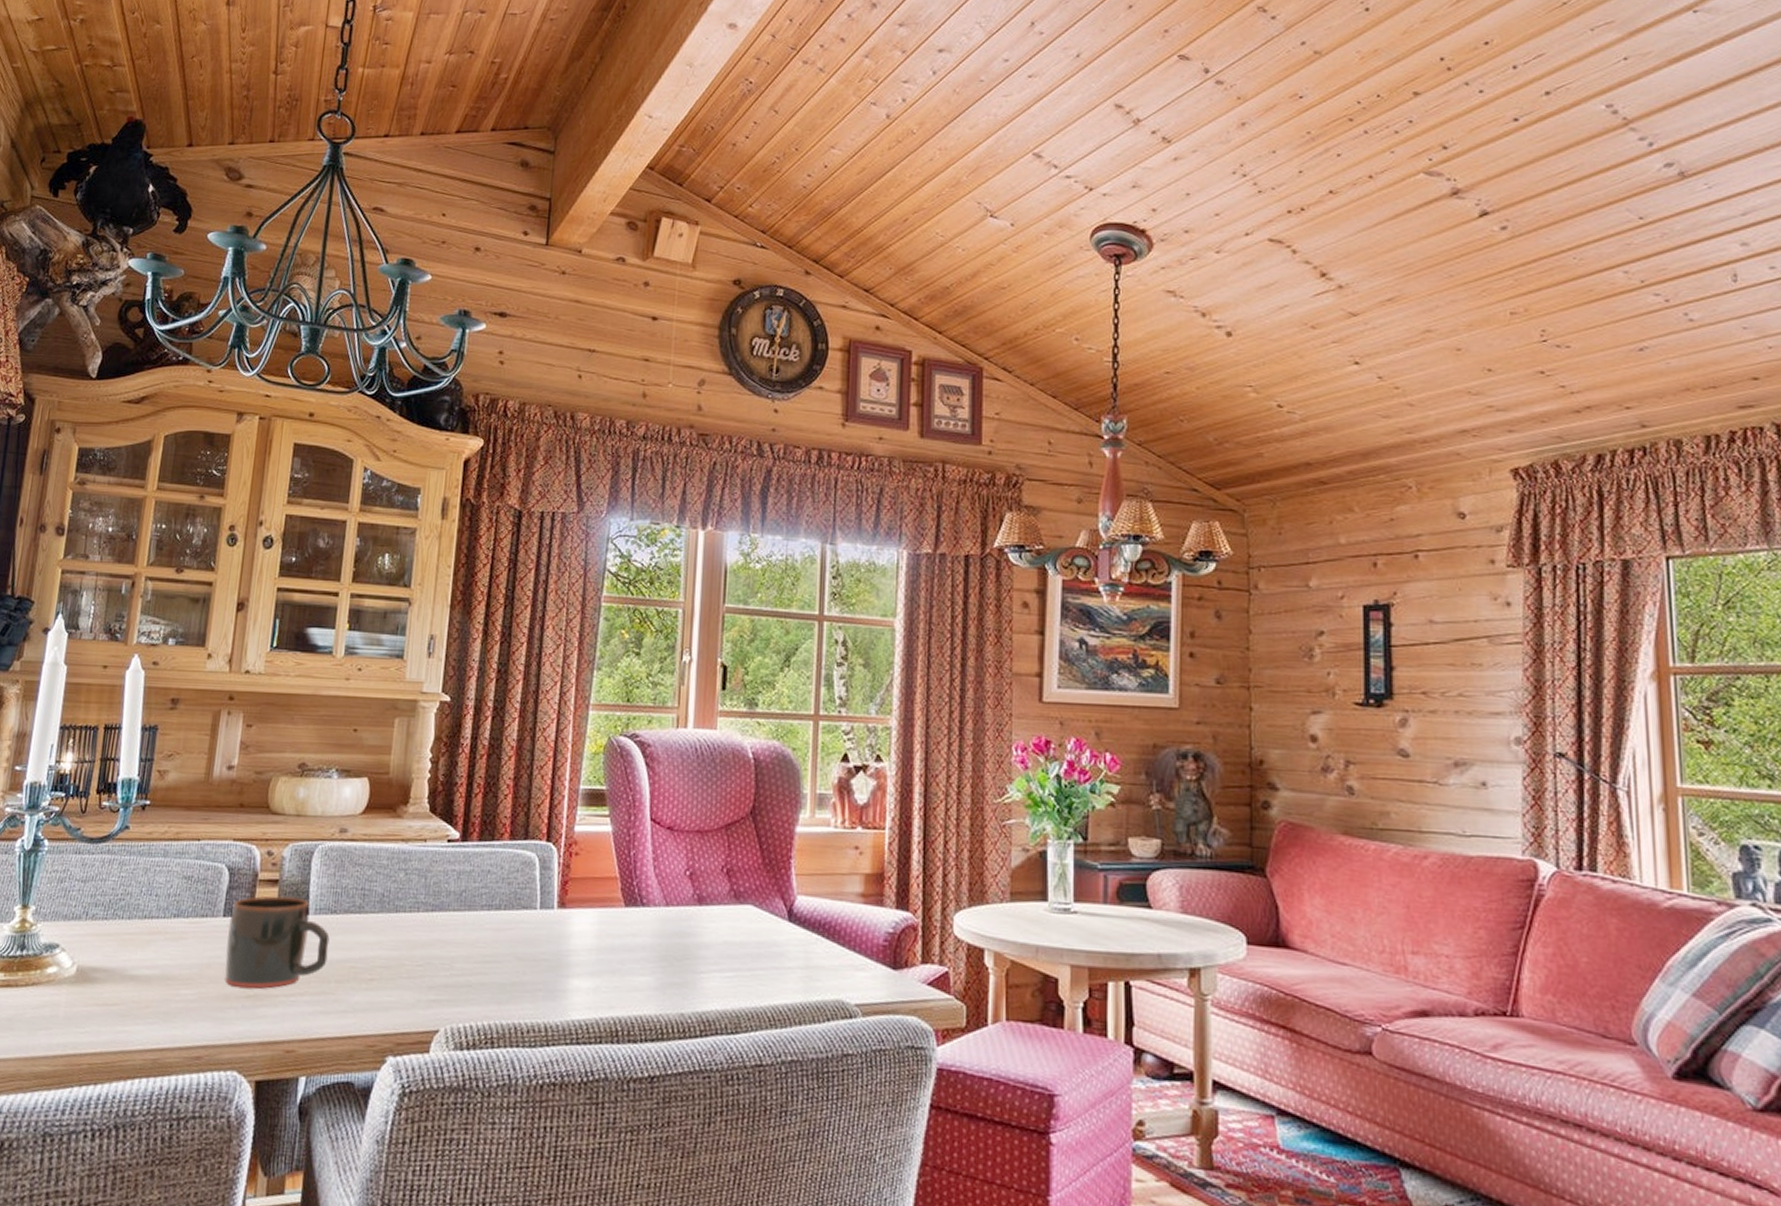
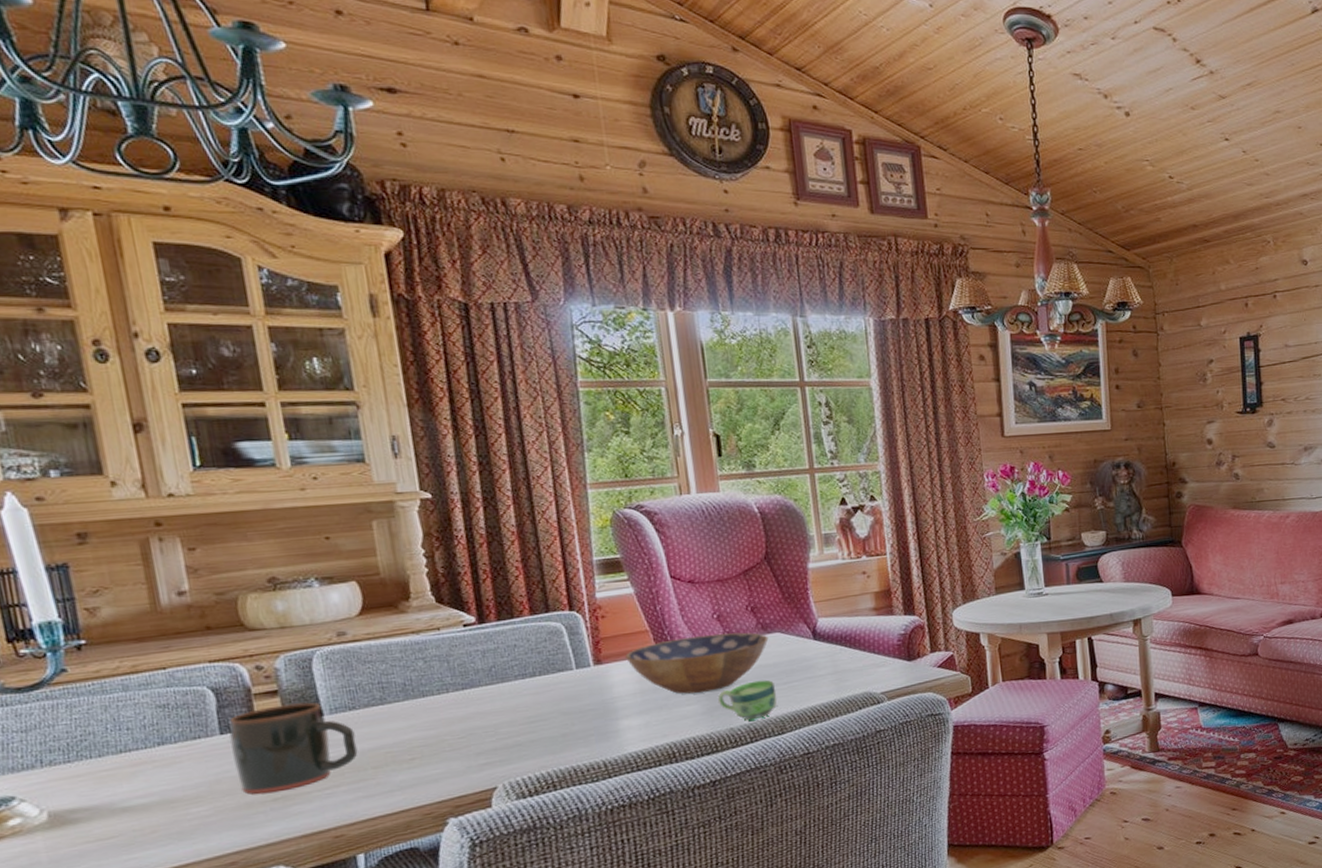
bowl: none [590,892,740,963] -> present [625,632,769,694]
cup: none [674,959,738,1009] -> present [718,680,778,721]

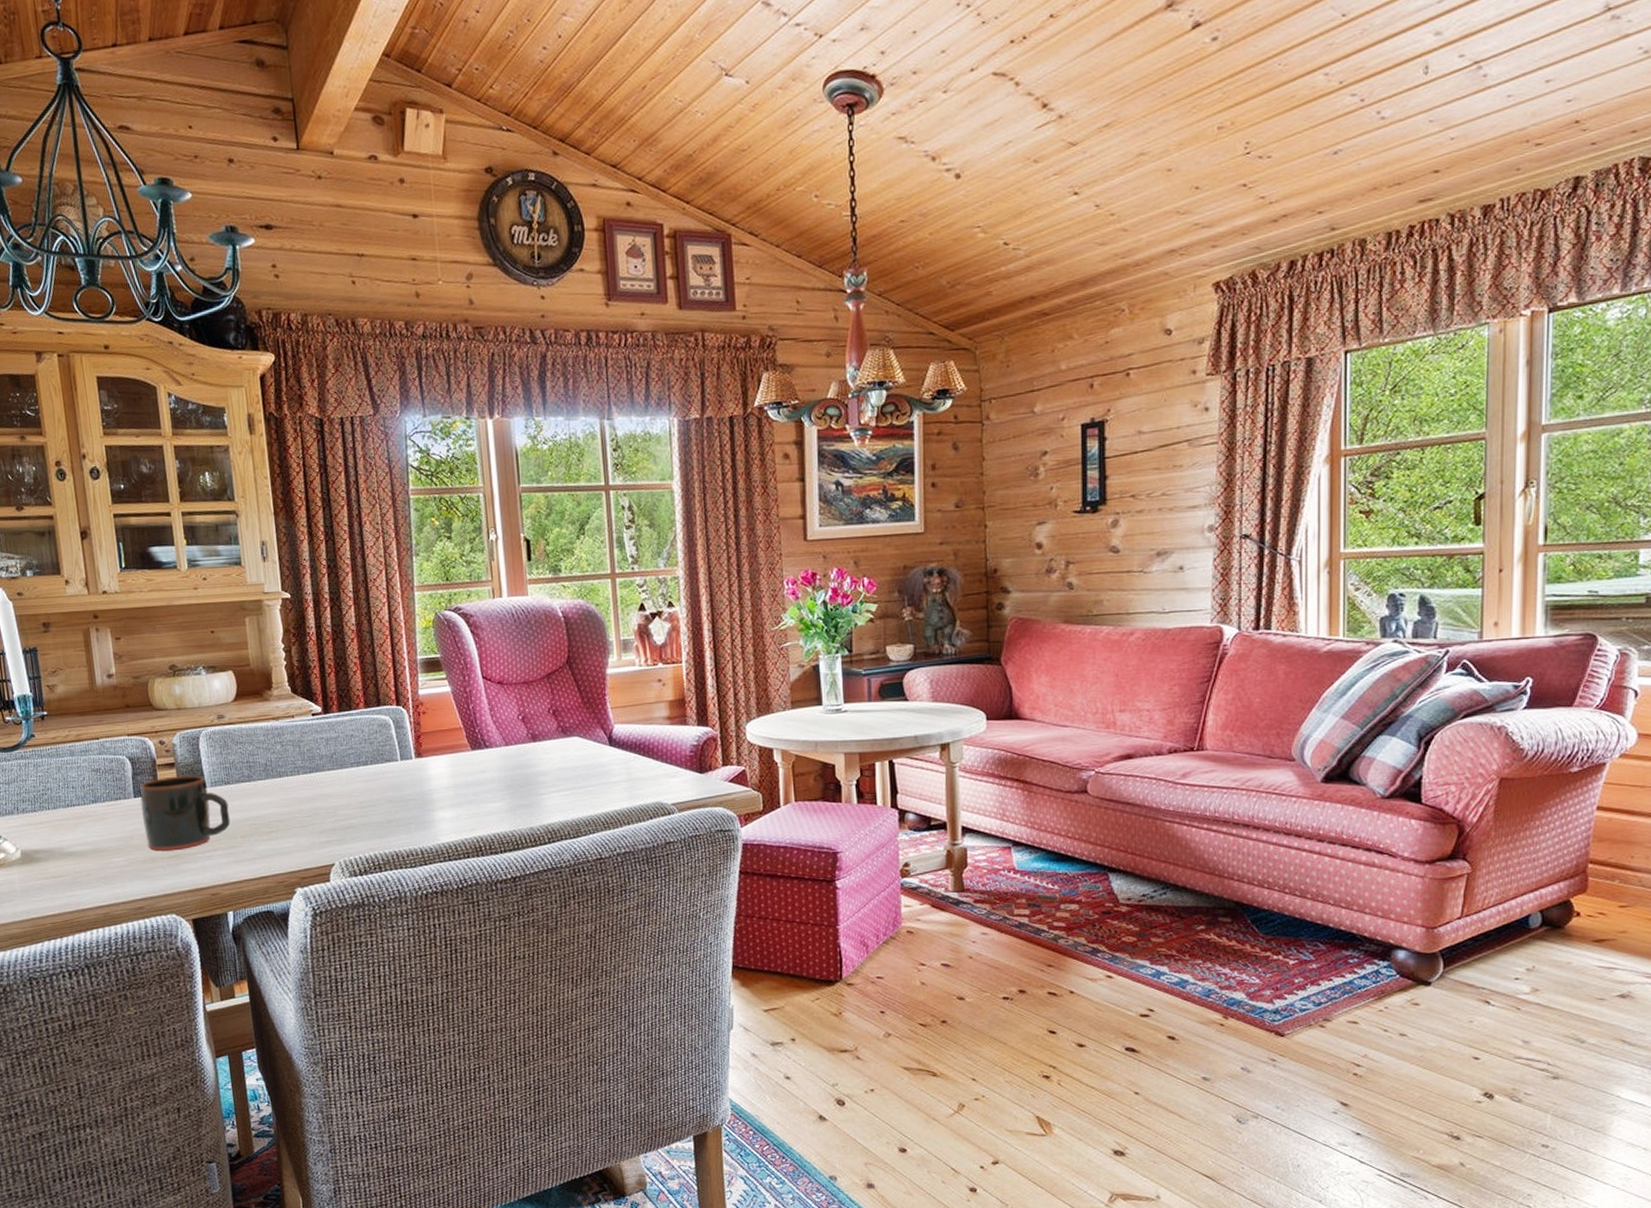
bowl: present [625,632,769,694] -> none [442,734,568,791]
cup: present [718,680,778,721] -> none [521,782,574,821]

